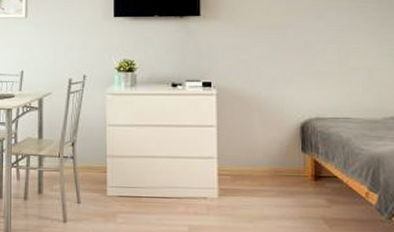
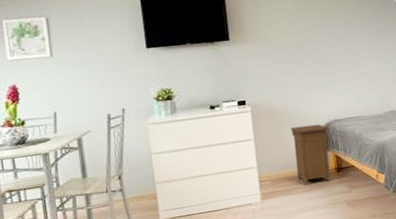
nightstand: none [261,119,308,189] -> present [290,124,331,185]

